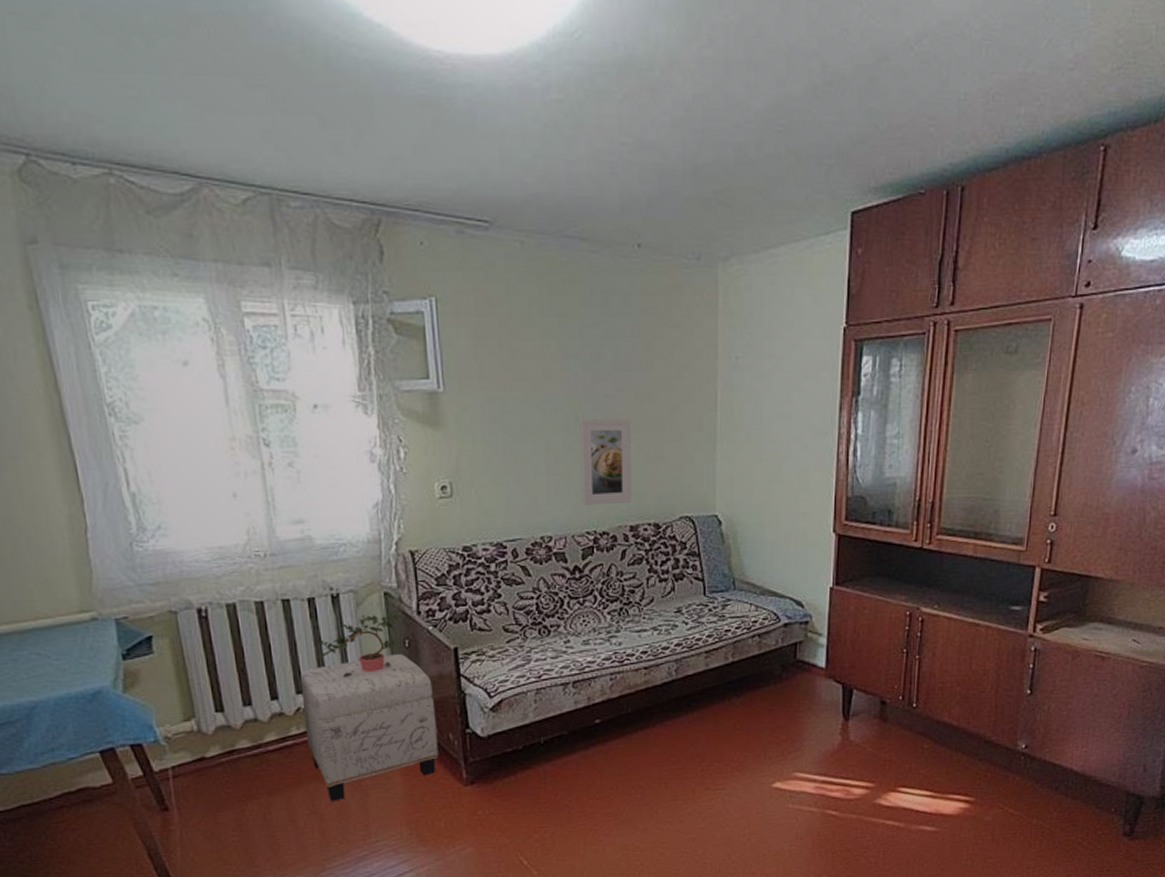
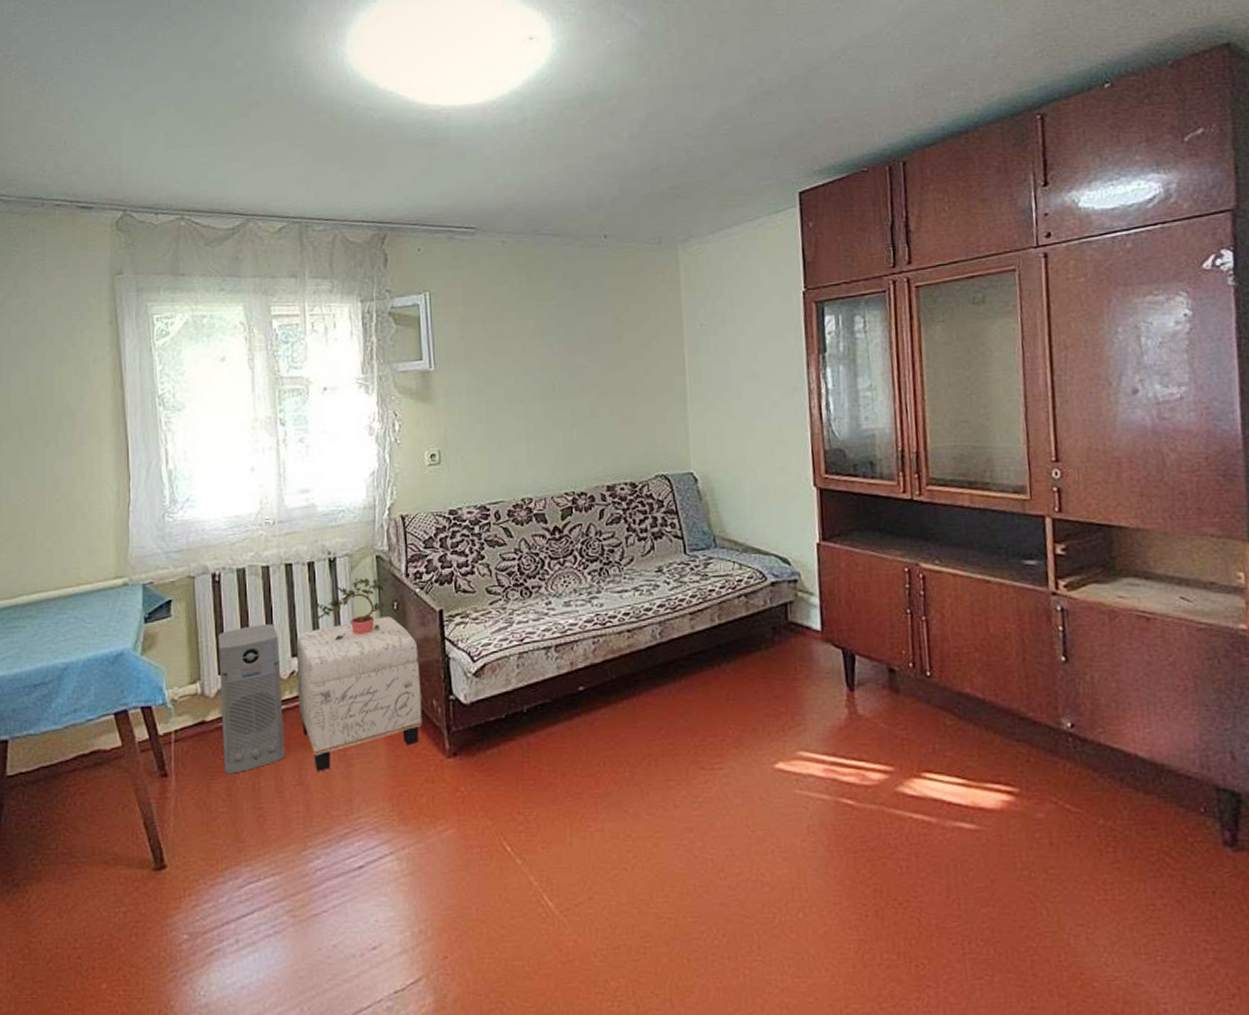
air purifier: none [211,660,296,807] -> present [218,623,284,774]
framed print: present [579,419,632,505] -> none [556,386,608,467]

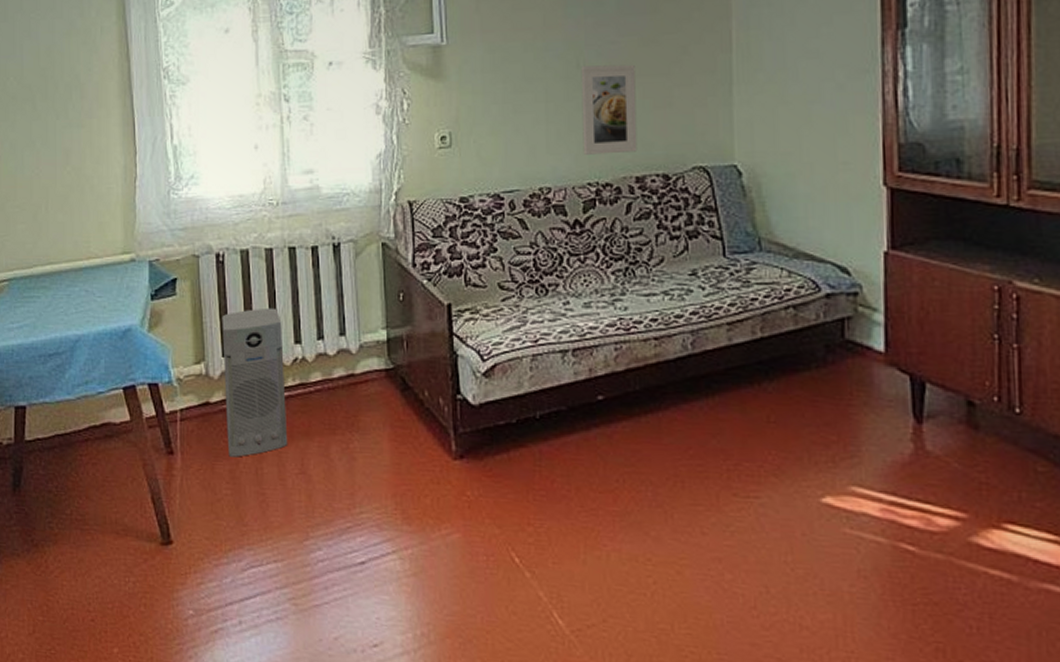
ottoman: present [296,617,422,771] -> none [299,308,428,462]
potted plant: present [313,574,391,640] -> none [317,263,397,329]
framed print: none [556,386,608,467] -> present [580,64,638,155]

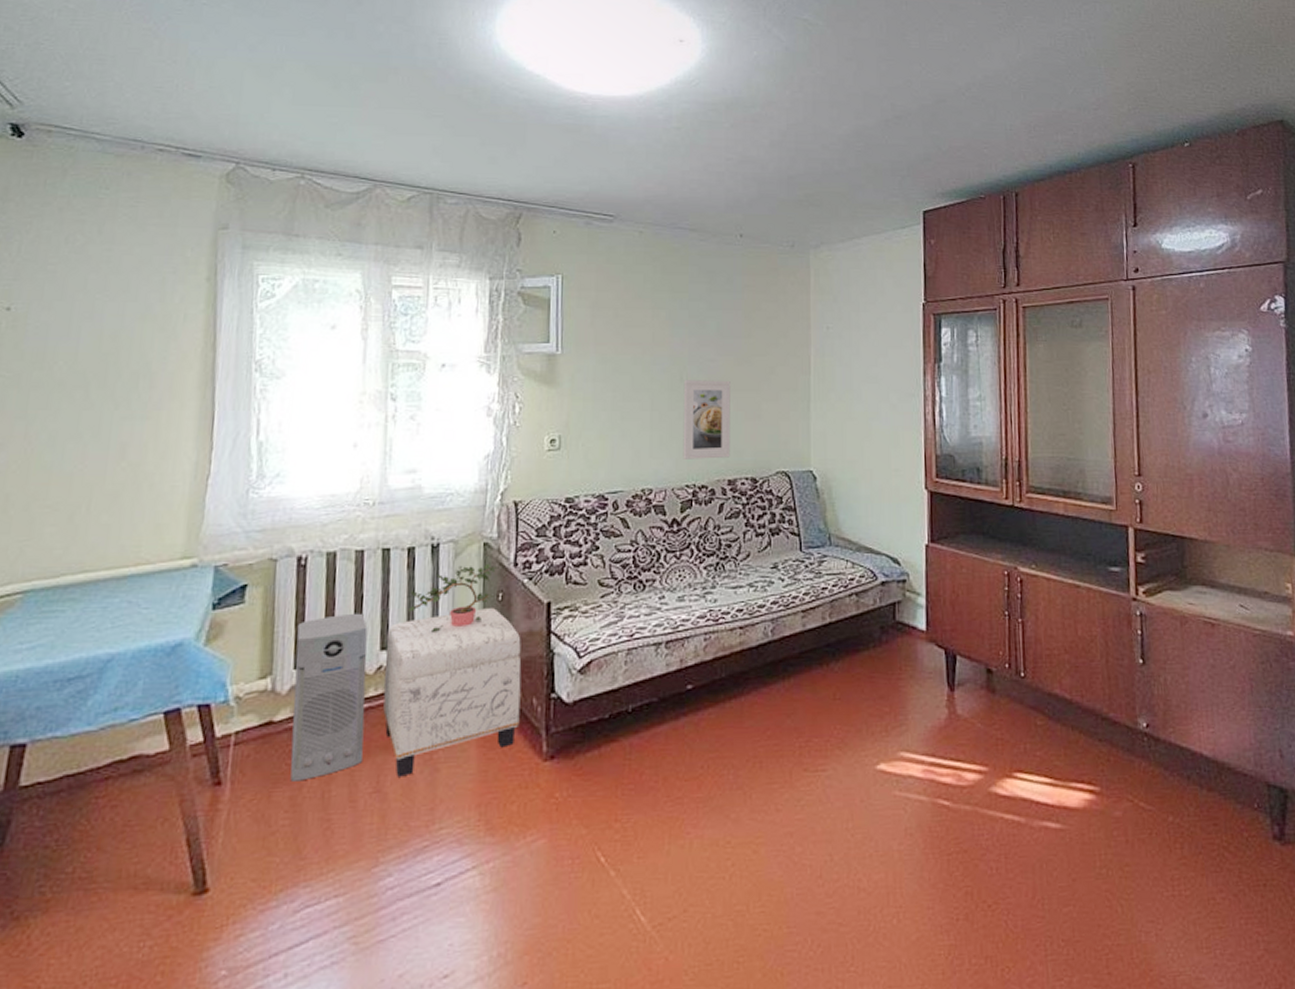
ottoman: none [299,308,428,462] -> present [383,608,522,777]
potted plant: none [317,263,397,329] -> present [409,563,498,632]

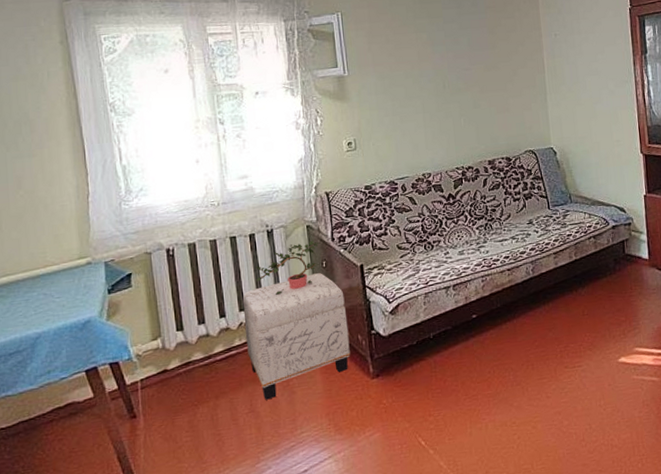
air purifier: present [290,613,368,782] -> none [174,286,237,411]
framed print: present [683,380,730,459] -> none [446,84,488,148]

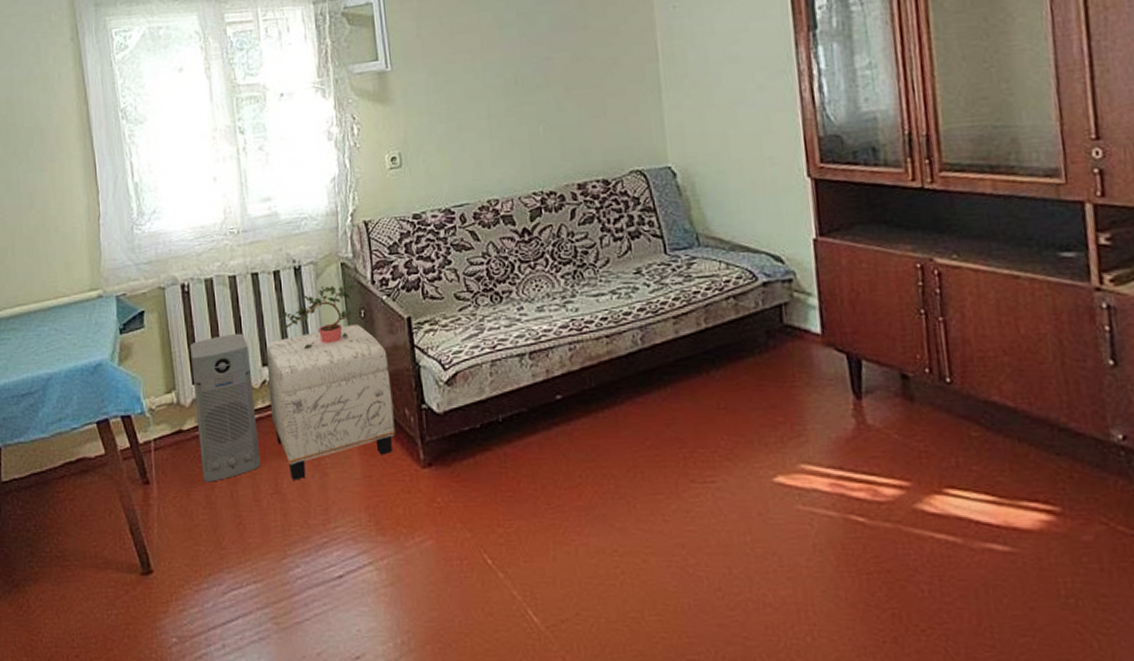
air purifier: none [174,286,237,411] -> present [190,333,260,482]

